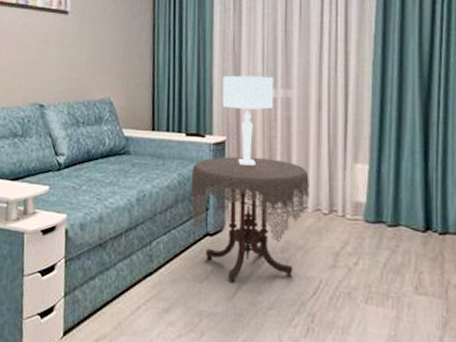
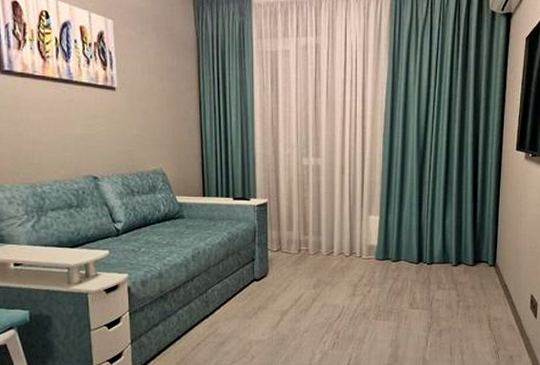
side table: present [191,156,309,282] -> none [240,215,335,315]
table lamp: present [222,75,274,166] -> none [263,147,306,222]

